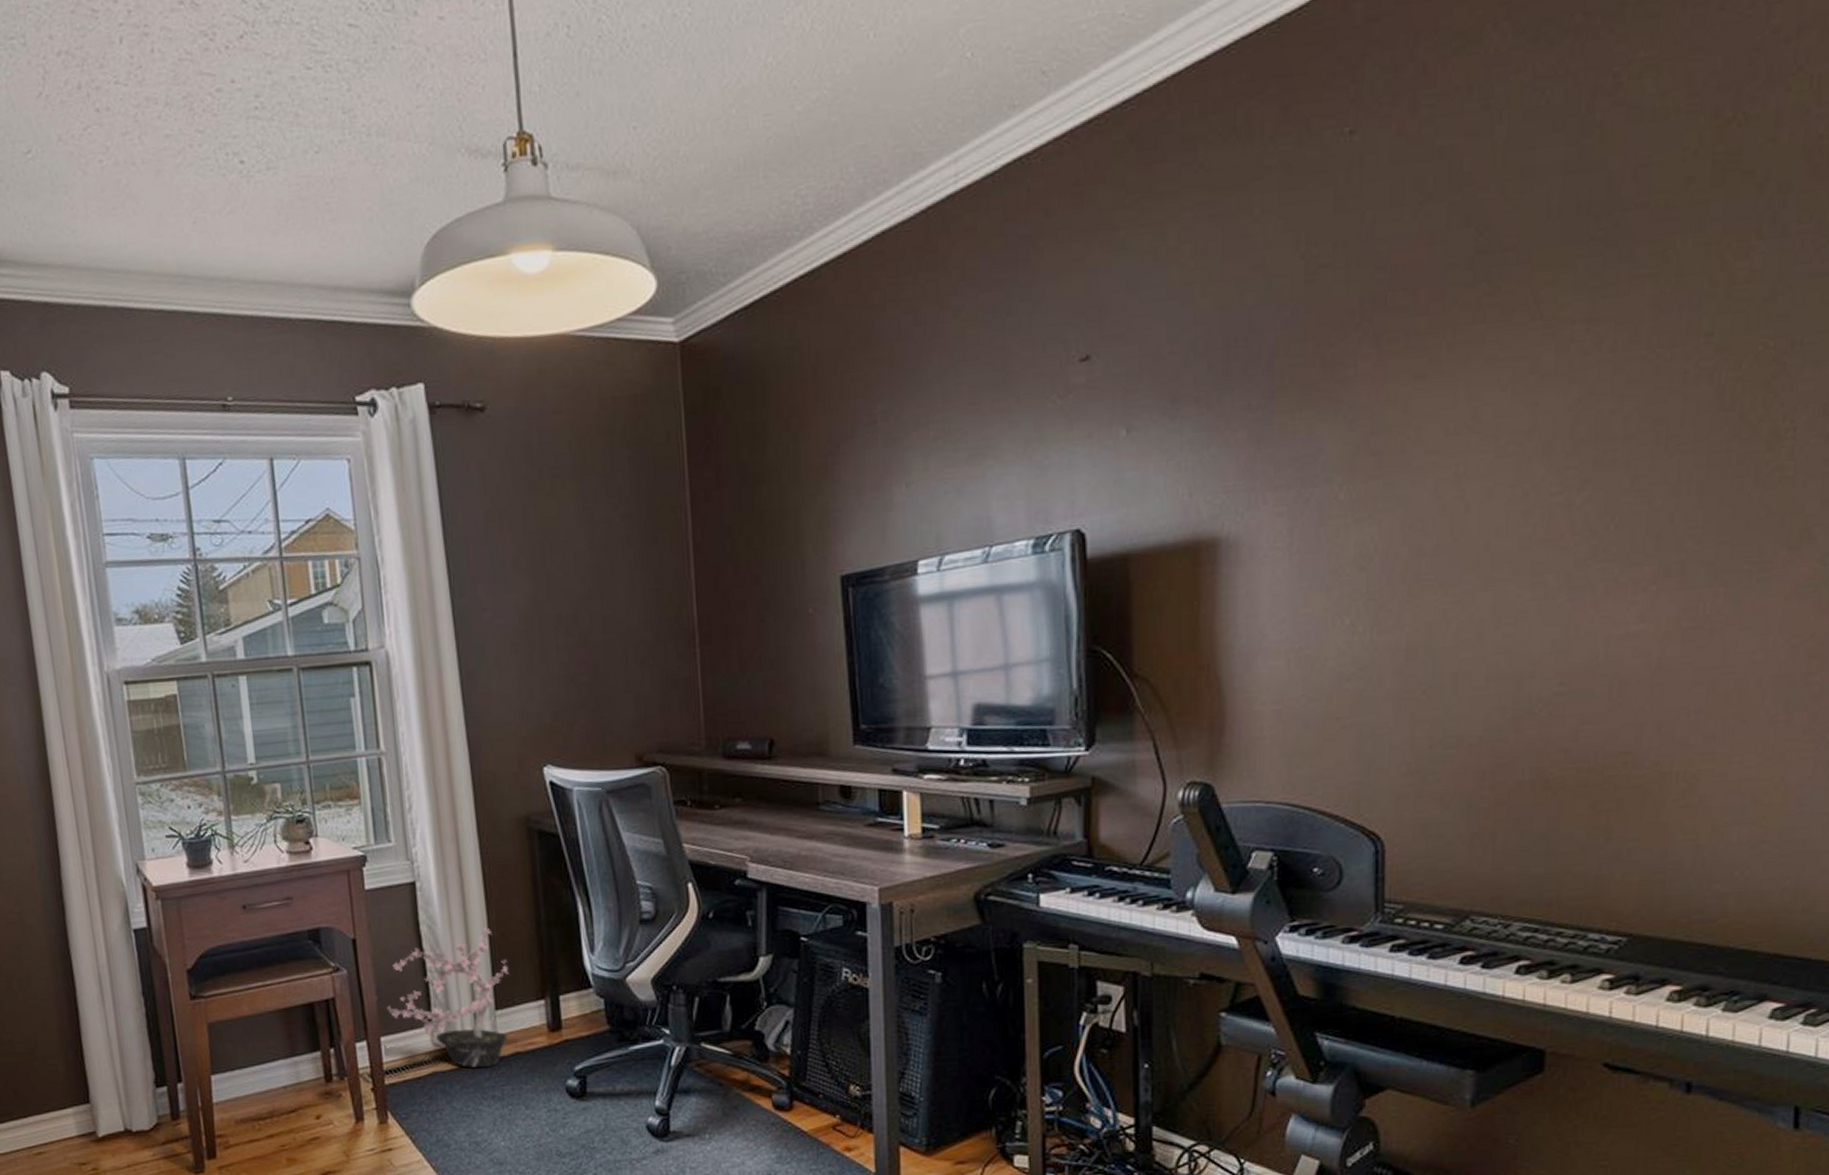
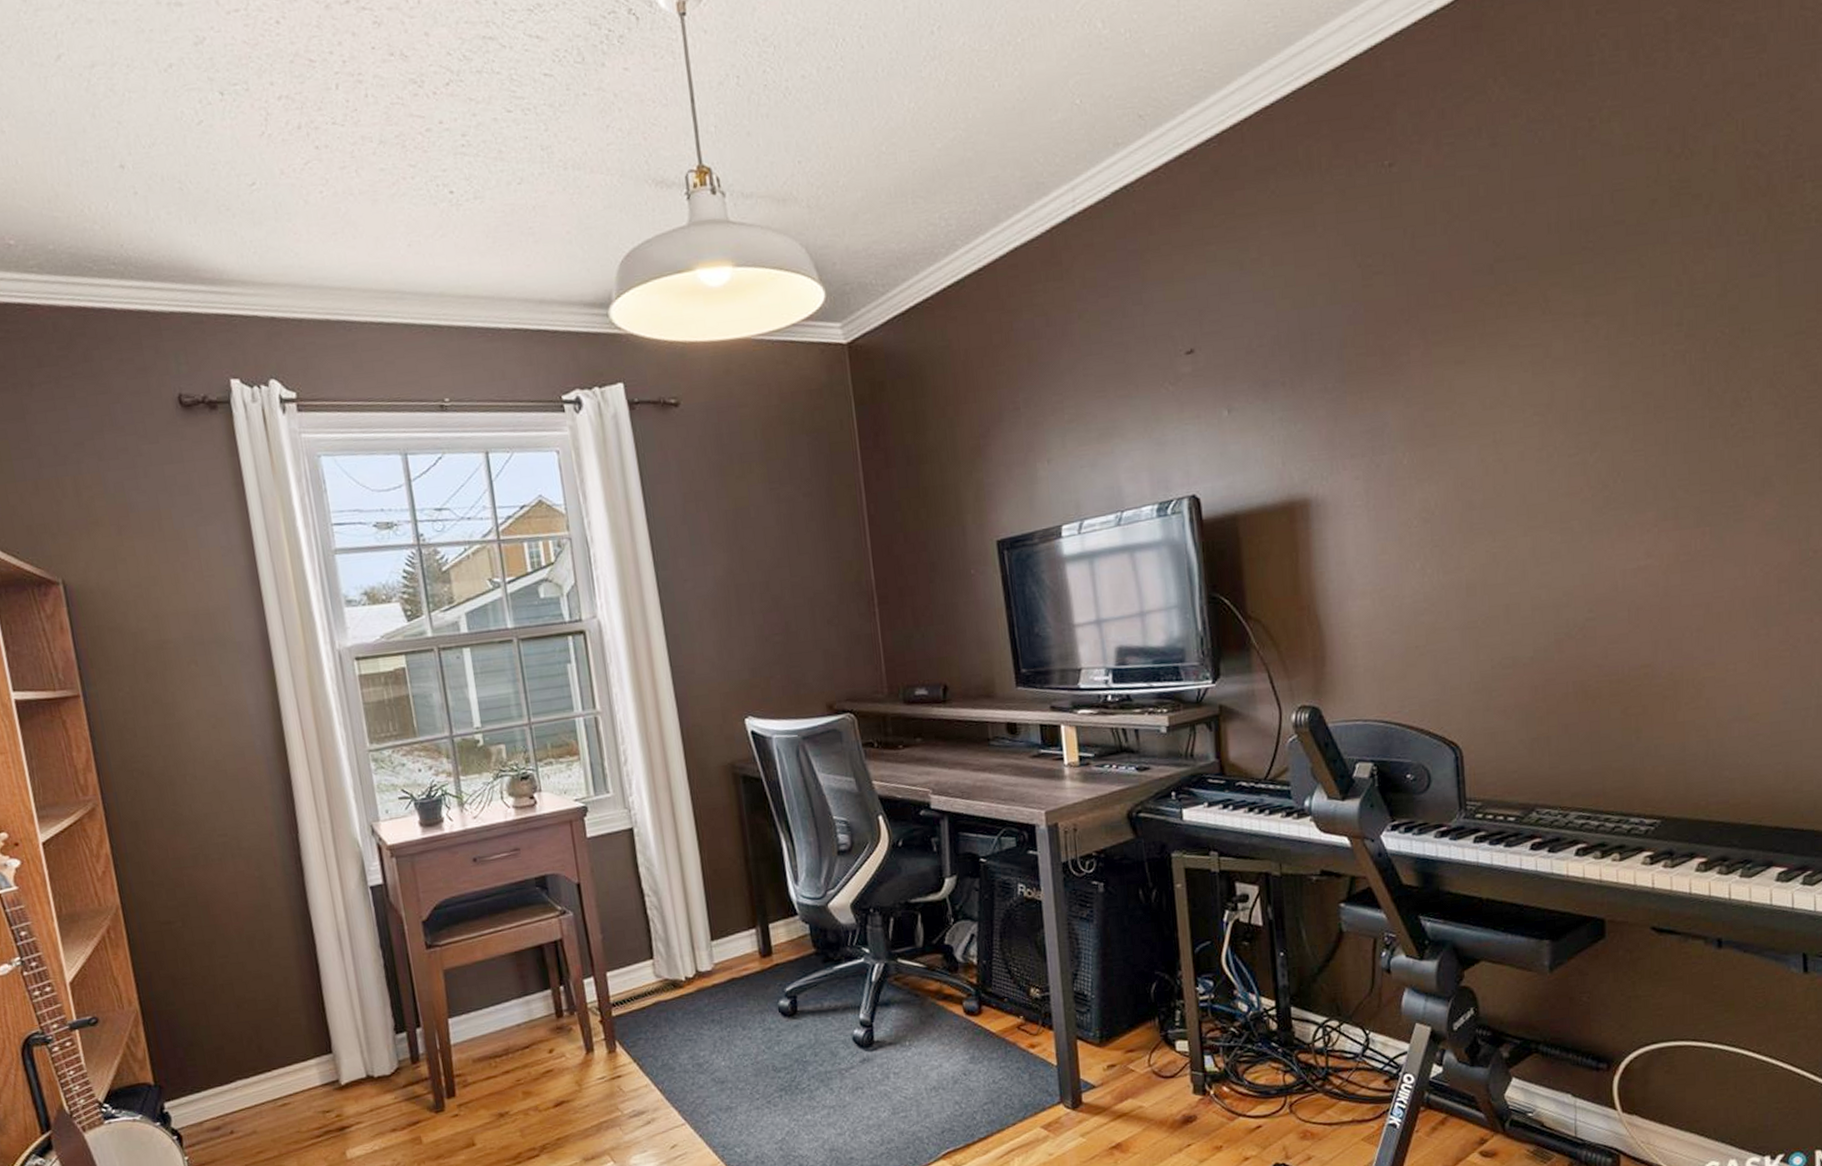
potted plant: present [387,927,509,1068] -> none [611,866,724,995]

